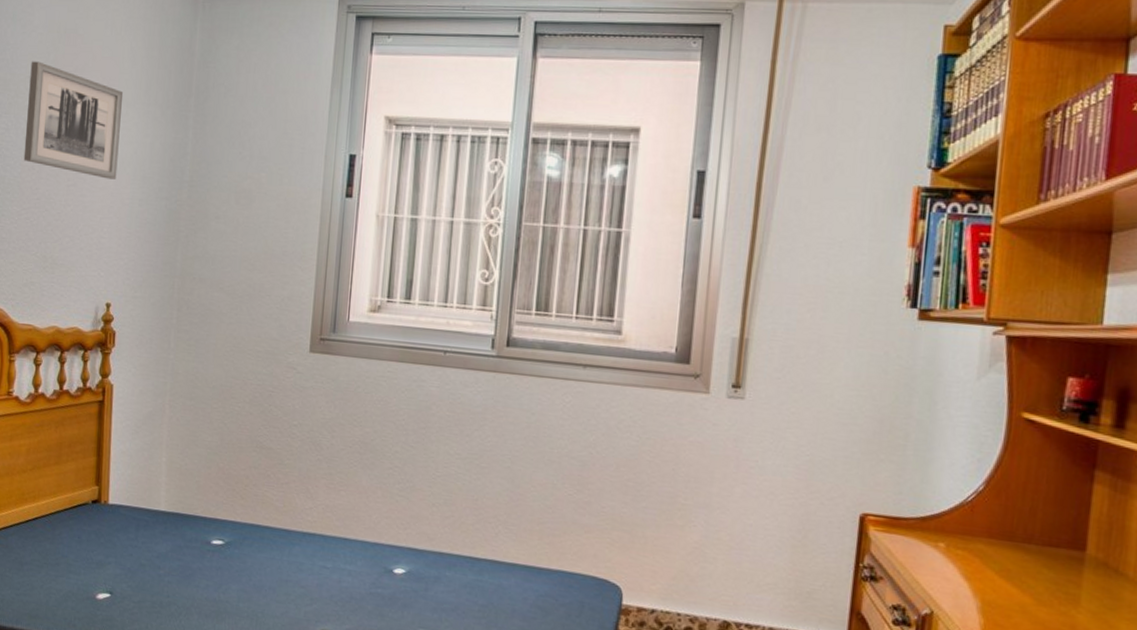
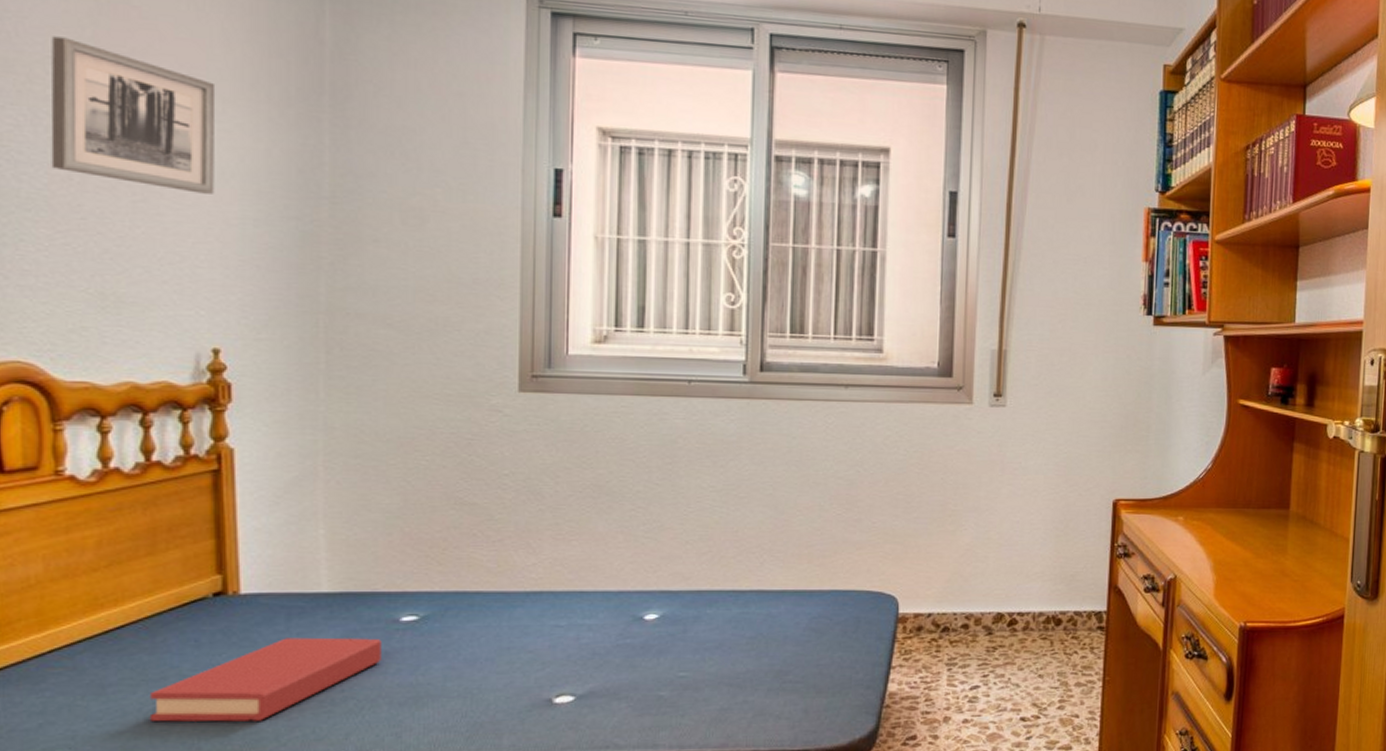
hardback book: none [46,544,197,611] -> present [149,637,382,722]

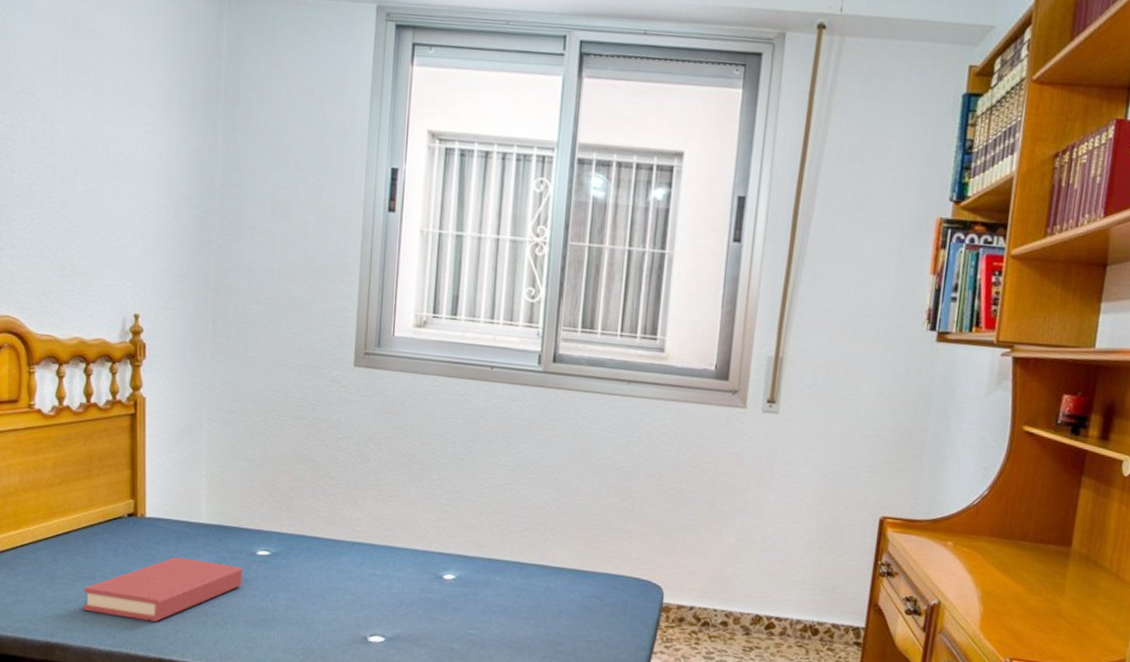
wall art: present [50,36,216,194] -> none [33,54,144,185]

